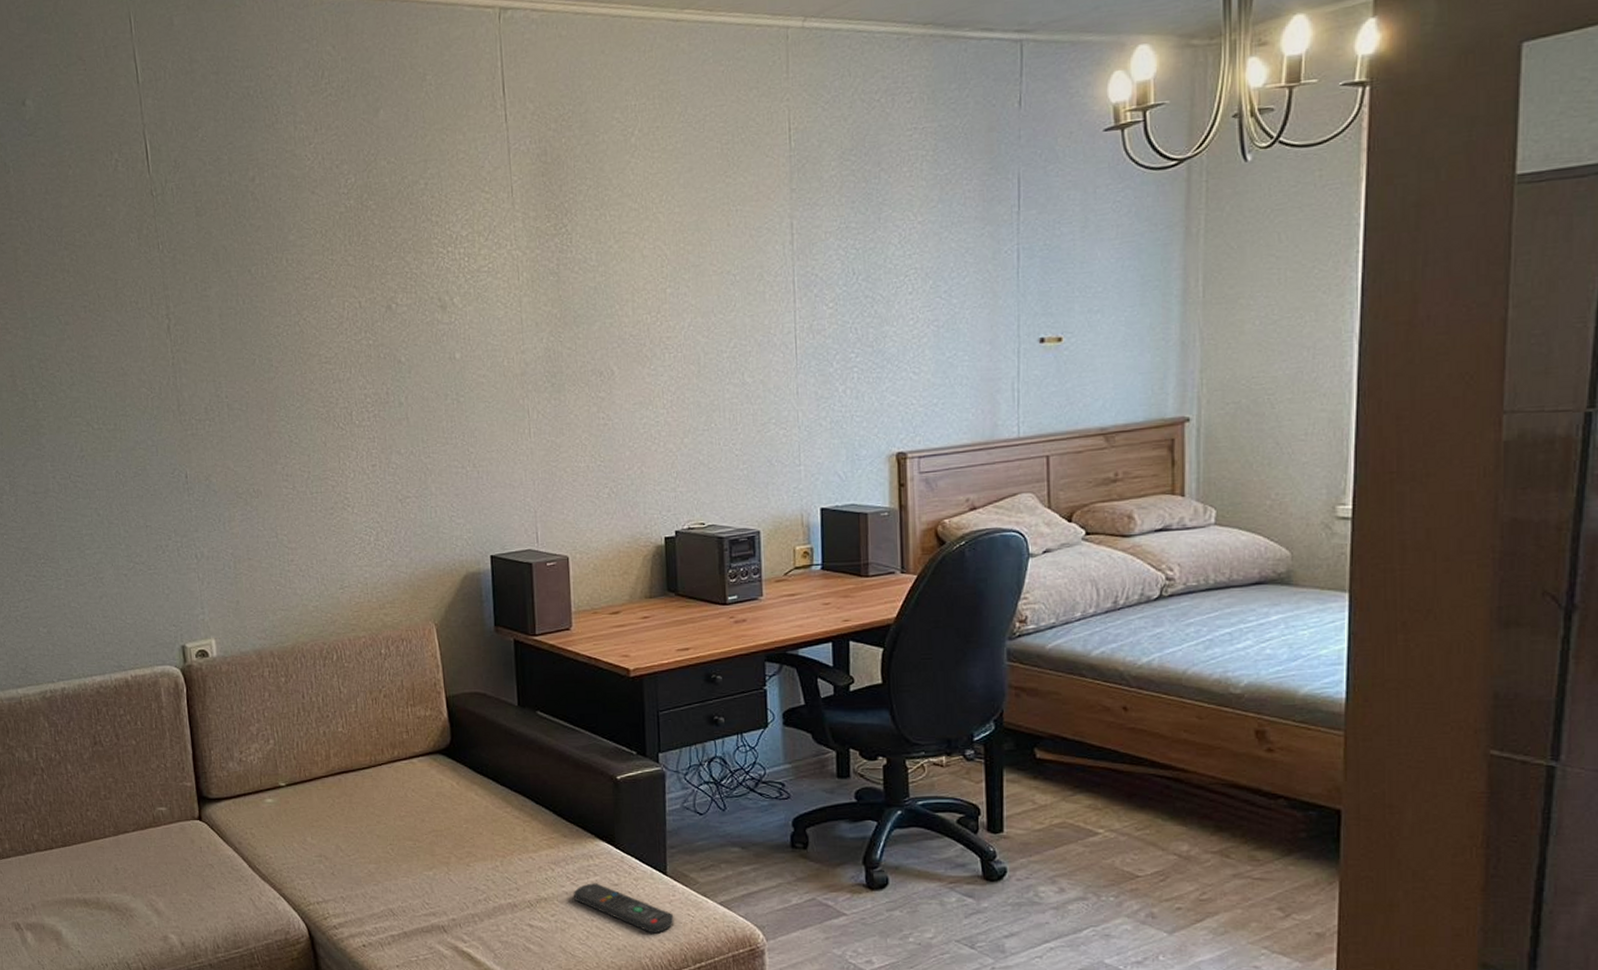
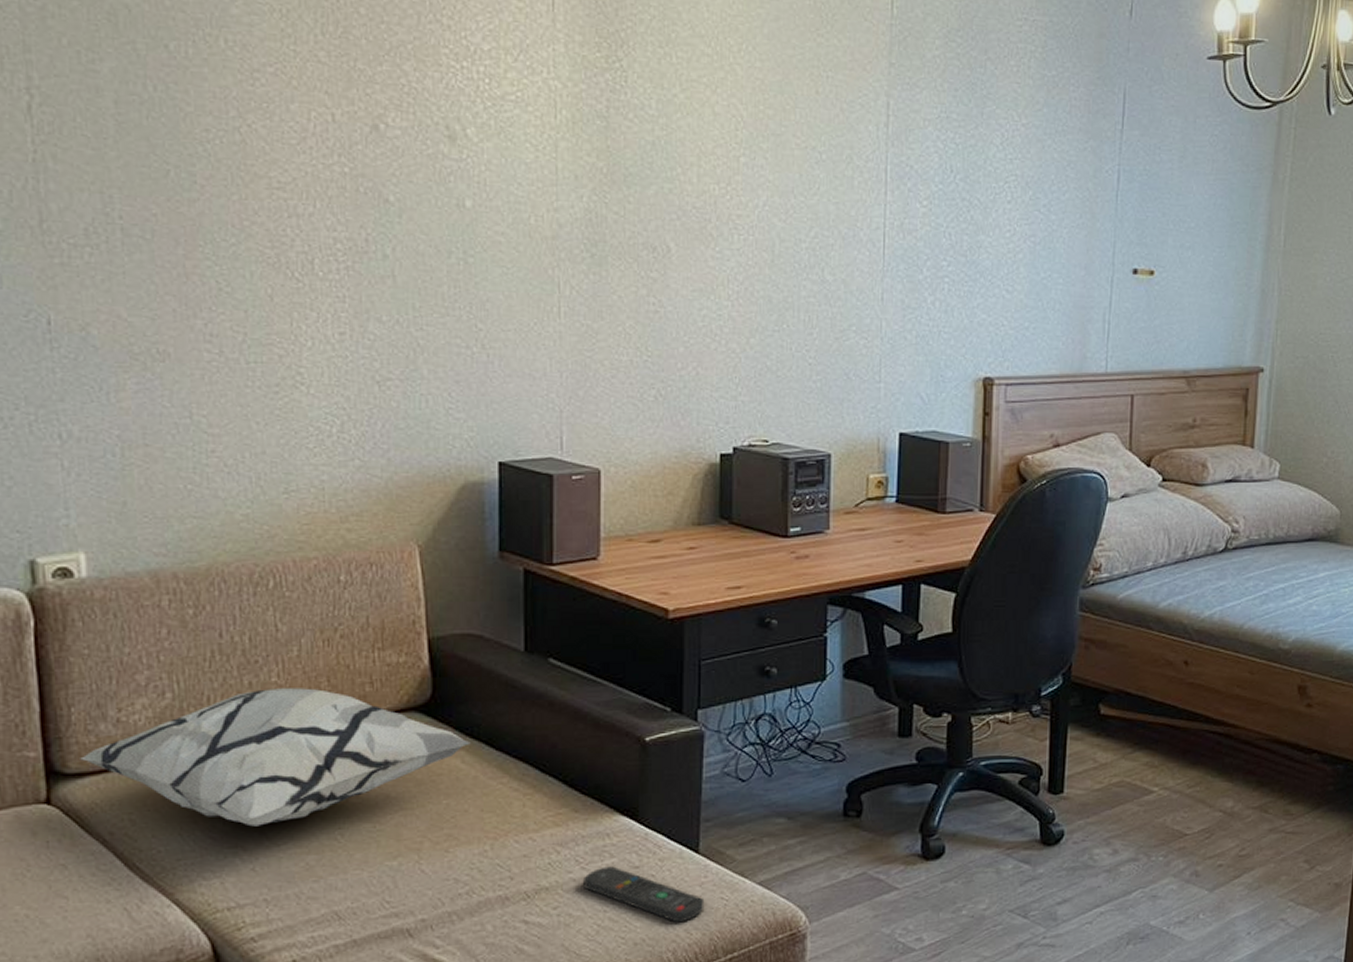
decorative pillow: none [218,736,481,841] -> present [80,688,471,827]

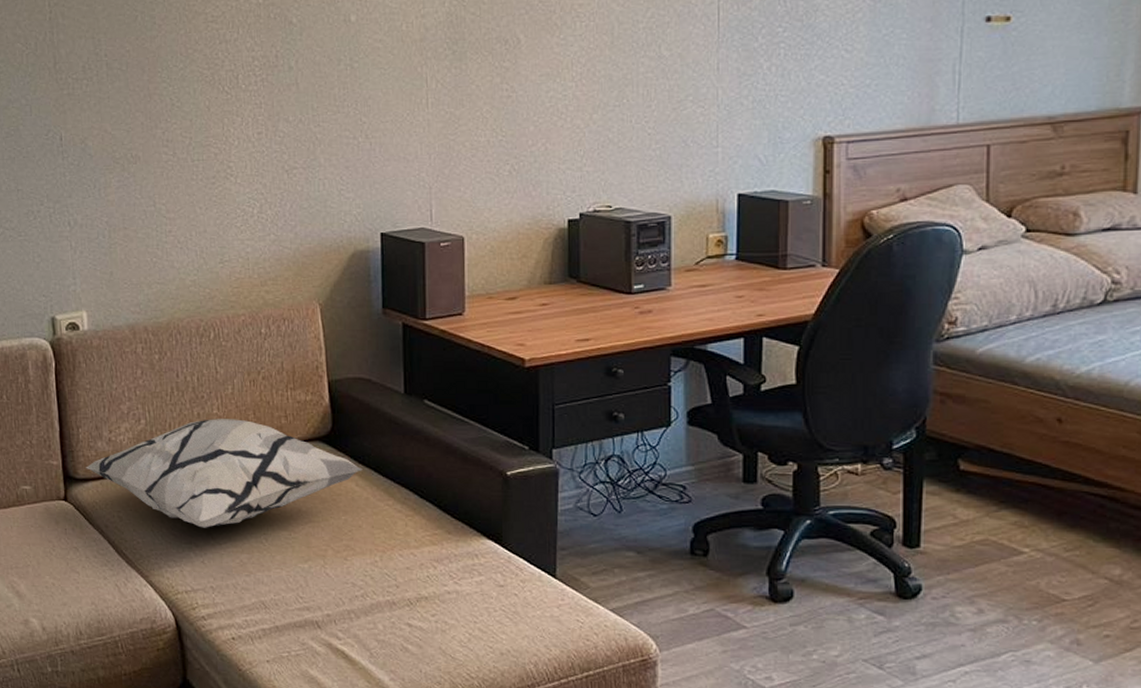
remote control: present [584,866,705,923] -> none [457,583,562,639]

